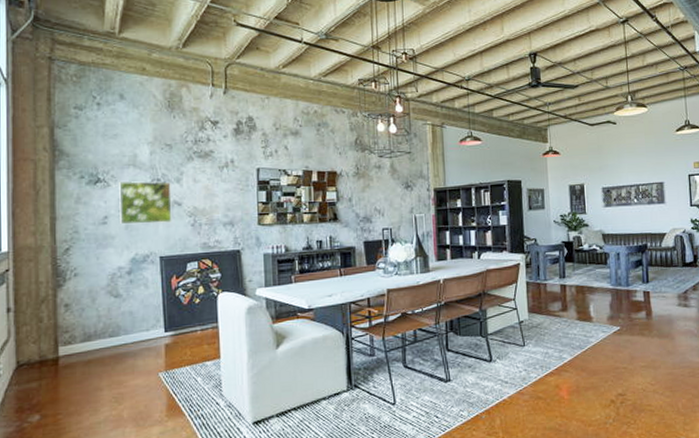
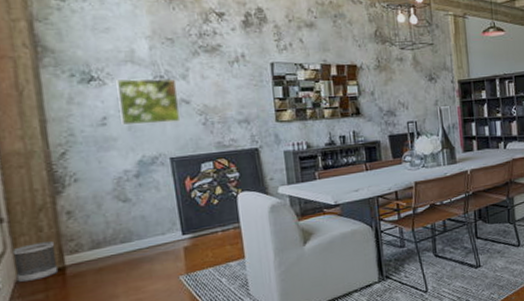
wastebasket: none [15,332,53,371] -> present [13,241,59,283]

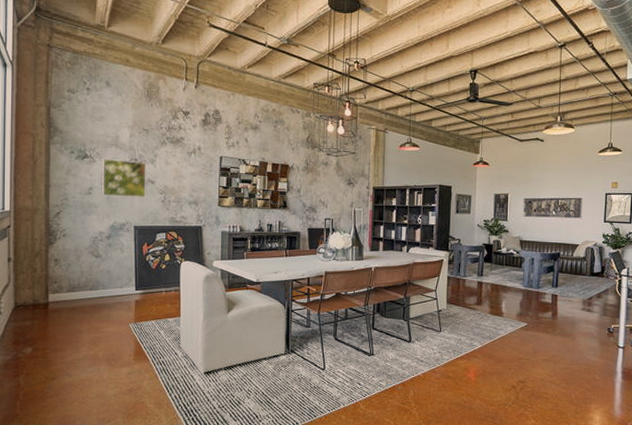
wastebasket: present [13,241,59,283] -> none [14,281,44,311]

